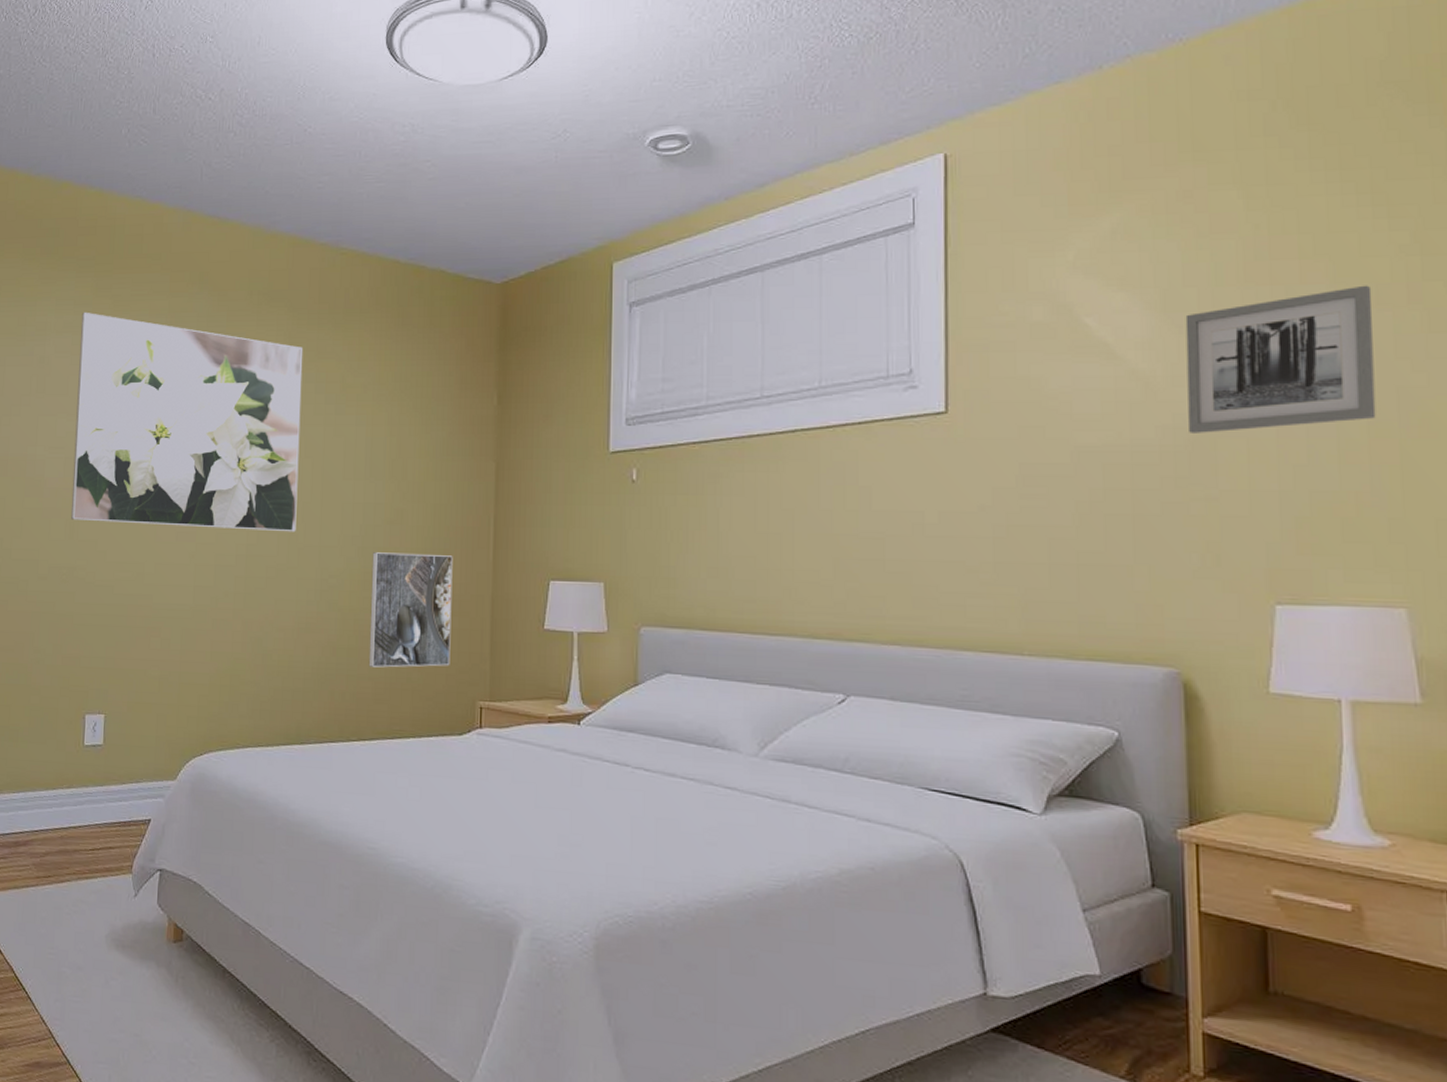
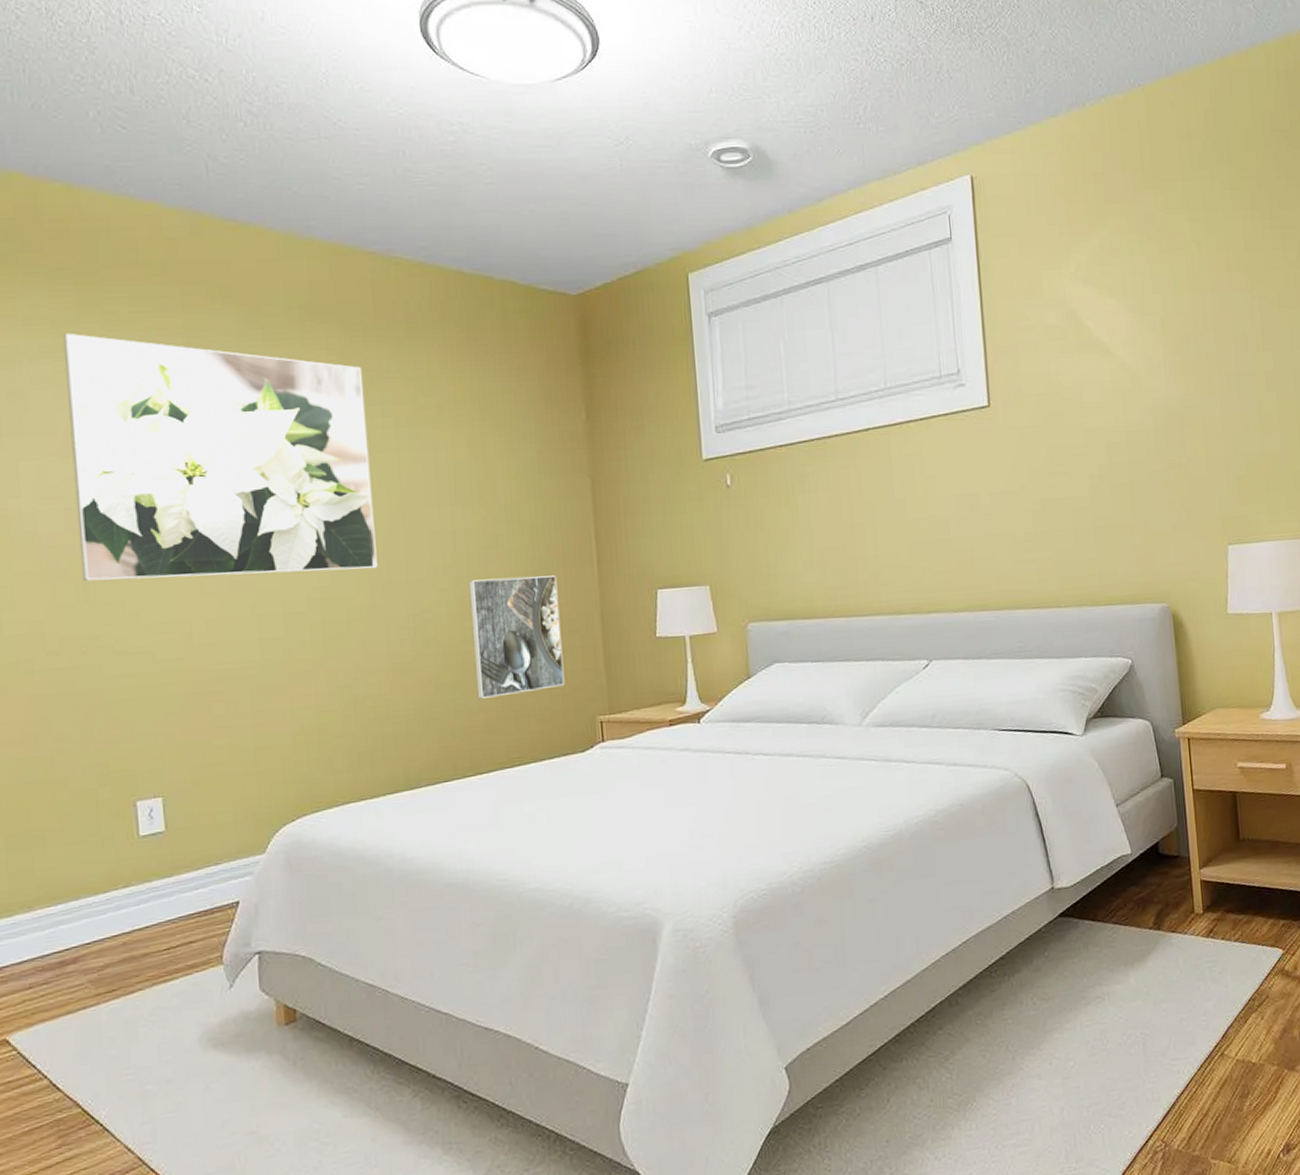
wall art: present [1185,285,1376,433] -> none [1156,291,1282,414]

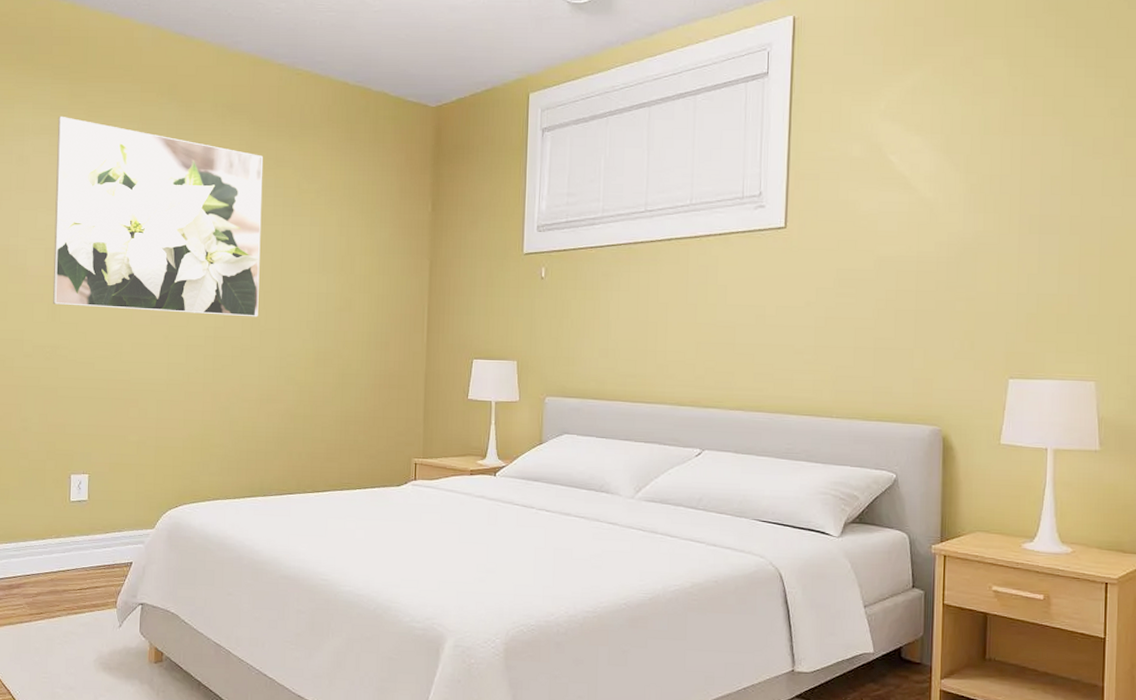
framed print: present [468,575,565,699] -> none [321,335,393,432]

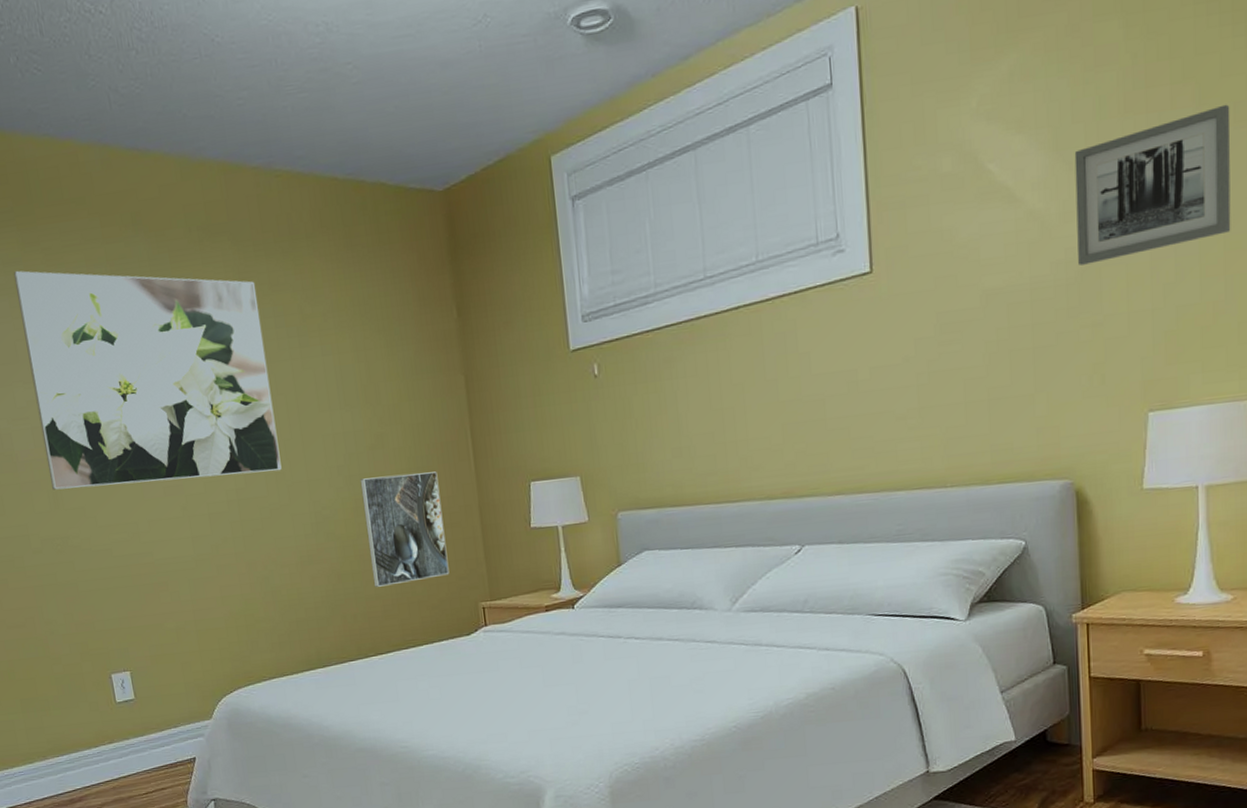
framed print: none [321,335,393,432] -> present [360,471,450,587]
wall art: none [958,138,1090,249] -> present [1074,104,1231,266]

